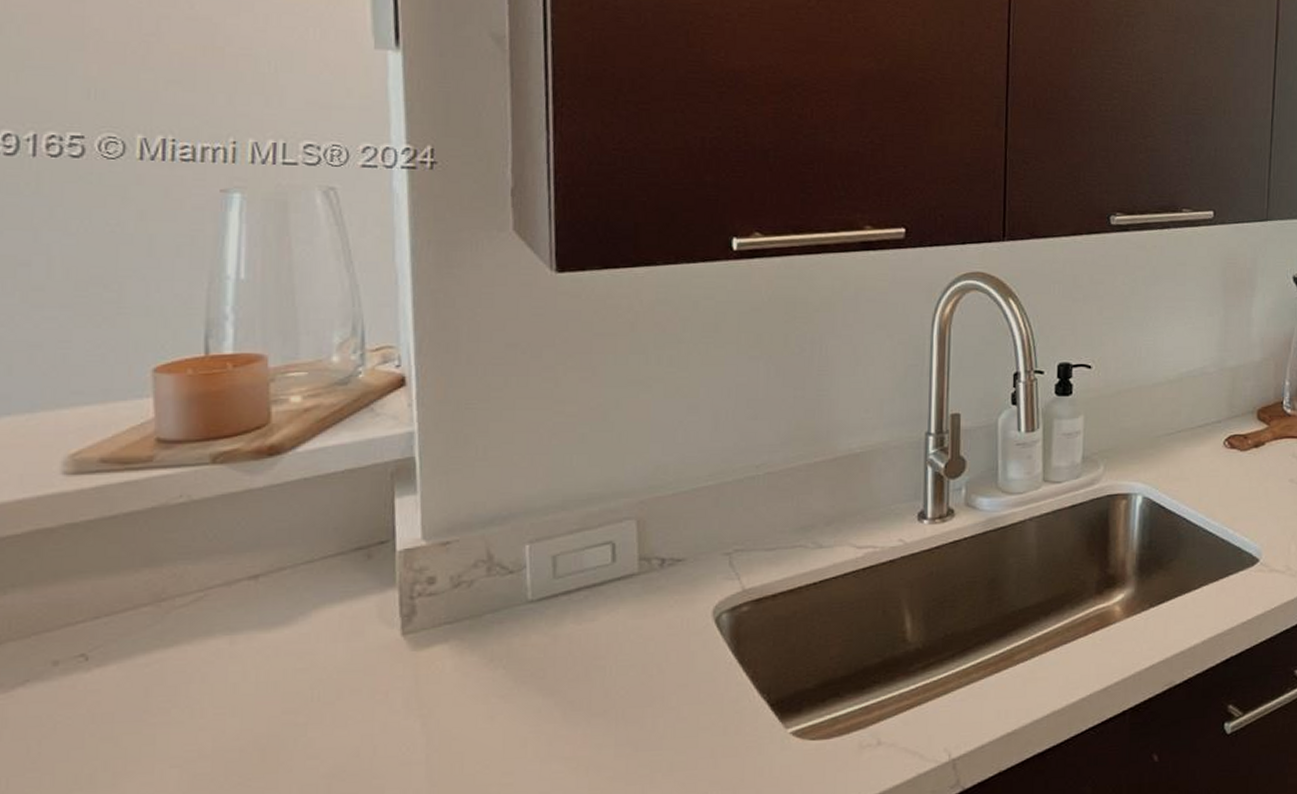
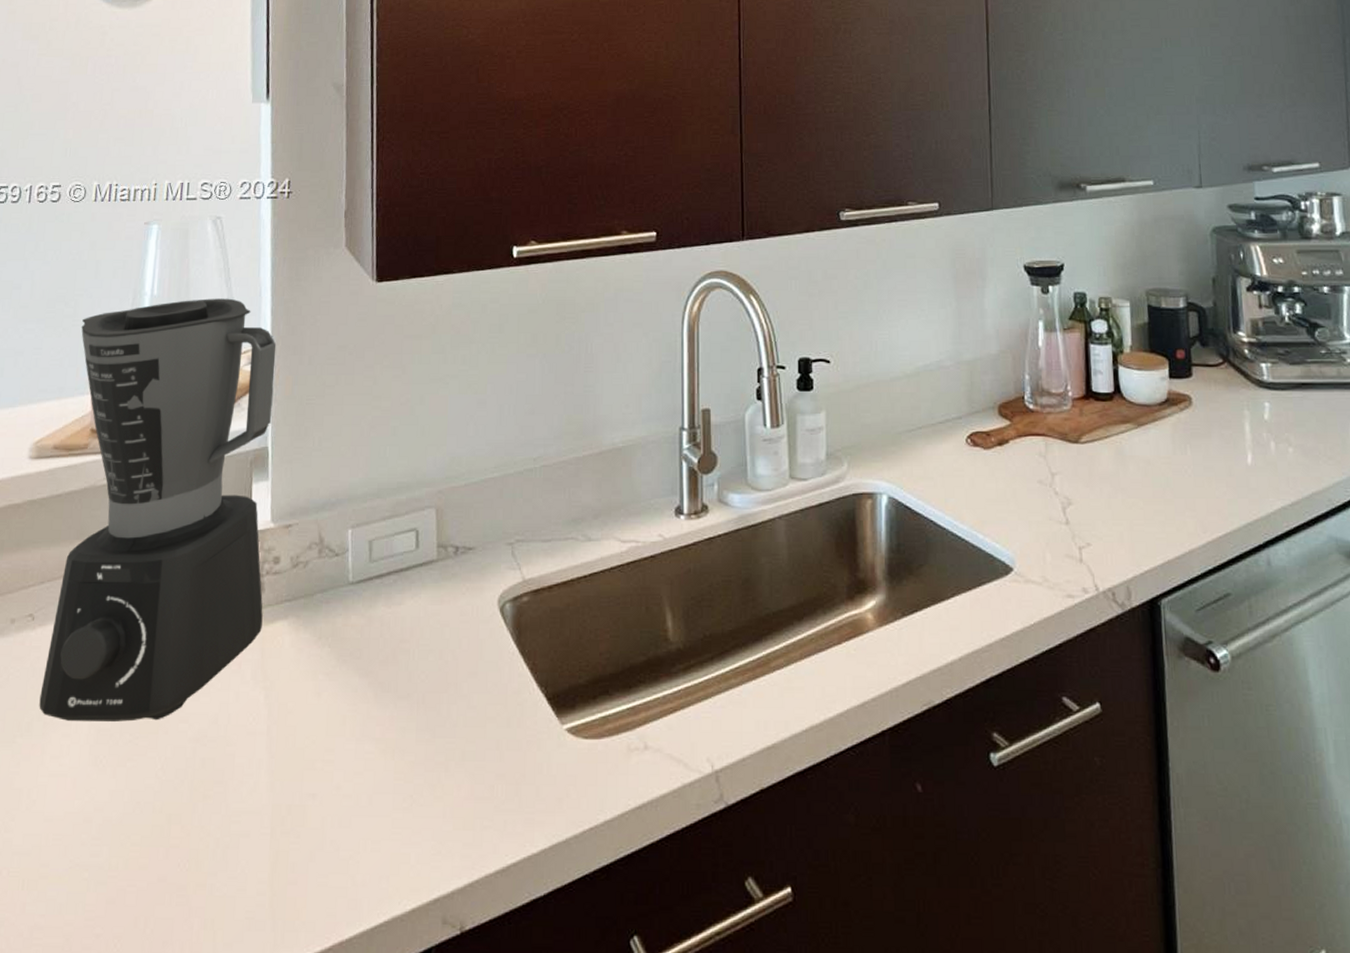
blender: none [104,285,422,769] -> present [39,298,276,722]

